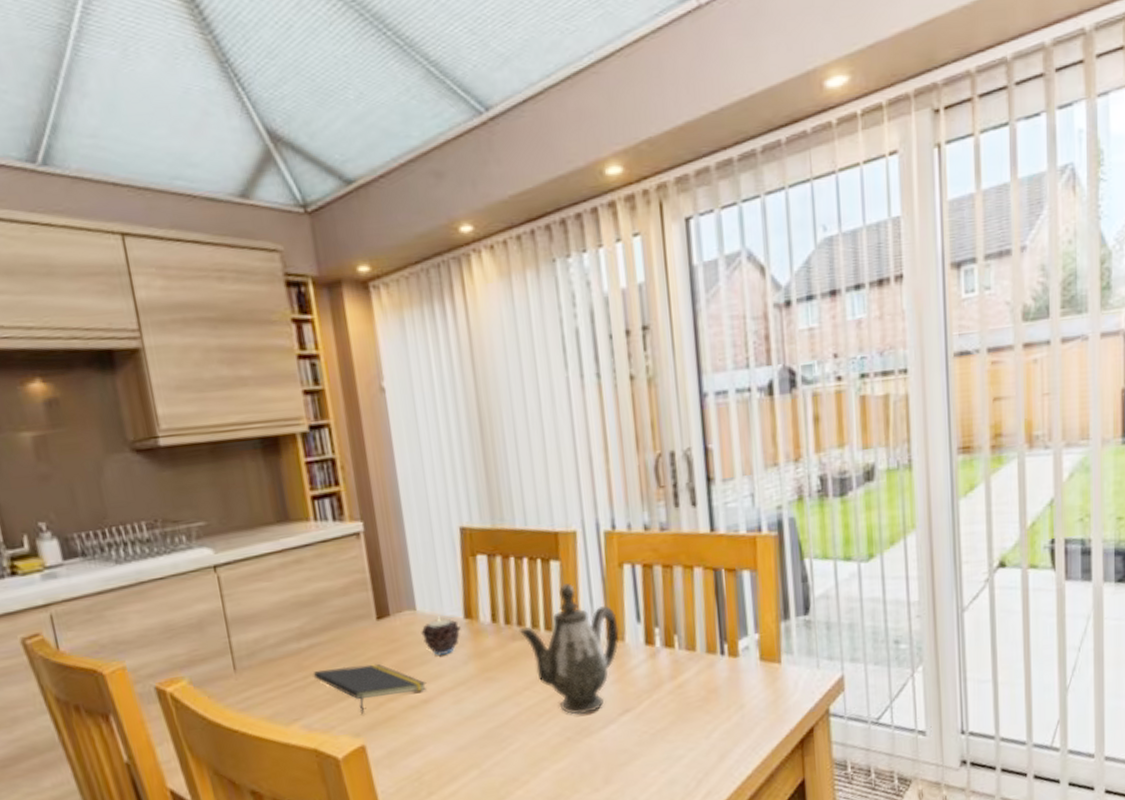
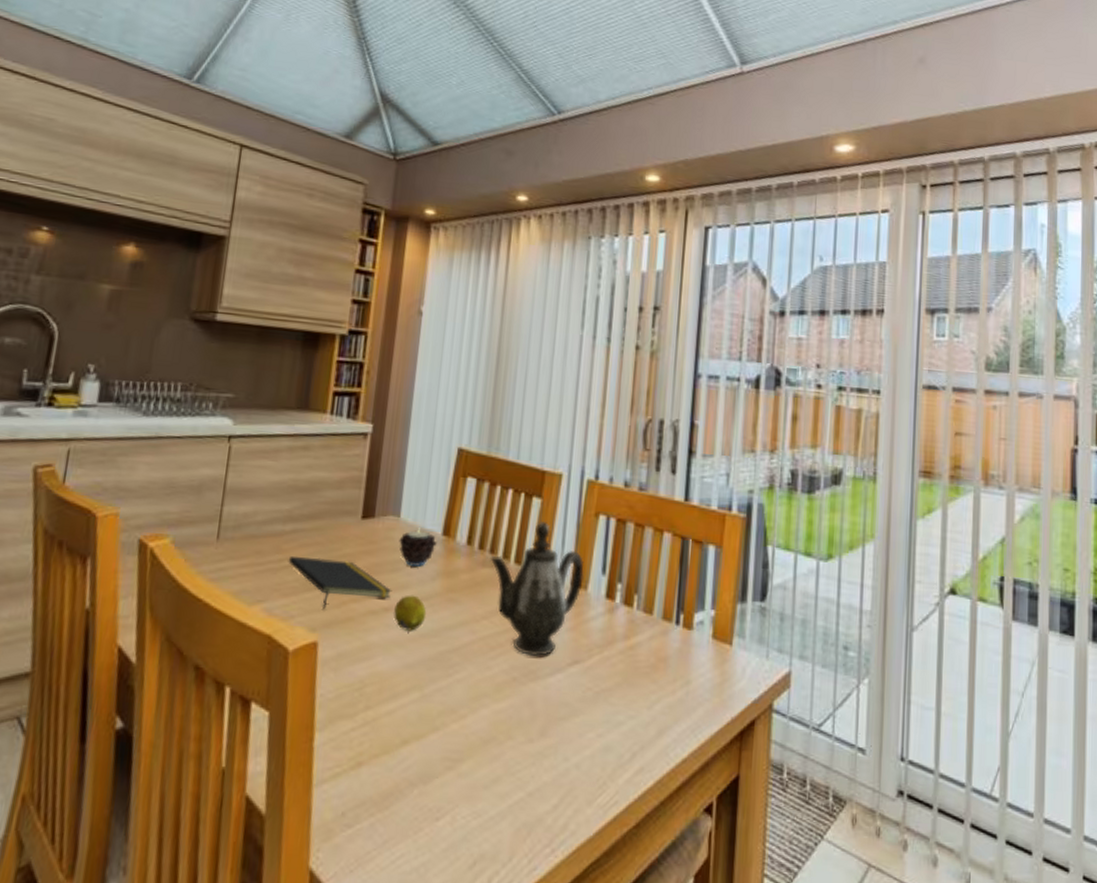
fruit: none [433,682,468,717] -> present [393,595,427,631]

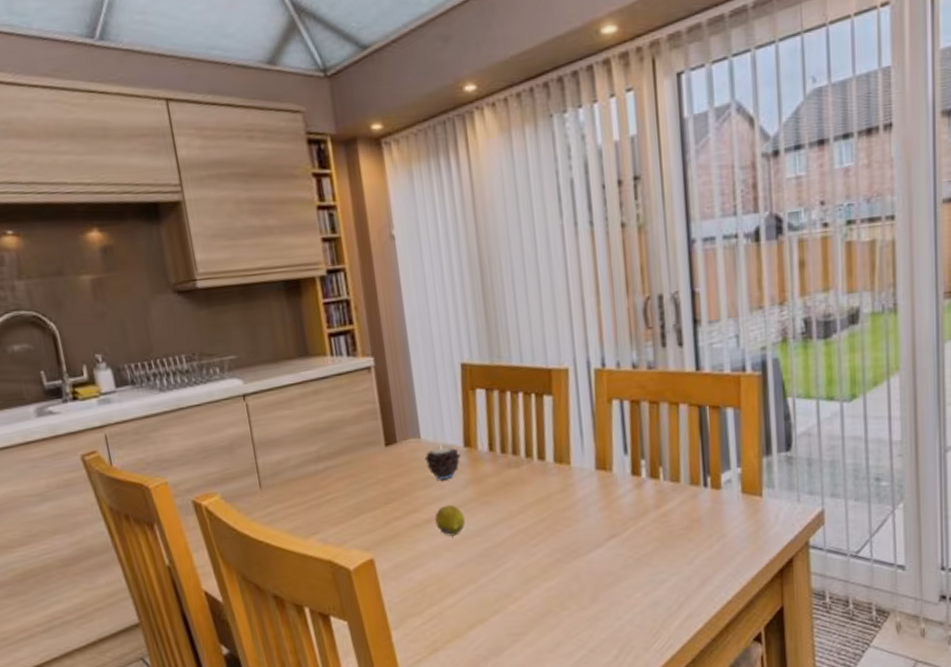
notepad: present [288,557,392,609] -> none [328,485,429,530]
teapot: present [489,520,585,656] -> none [513,416,607,538]

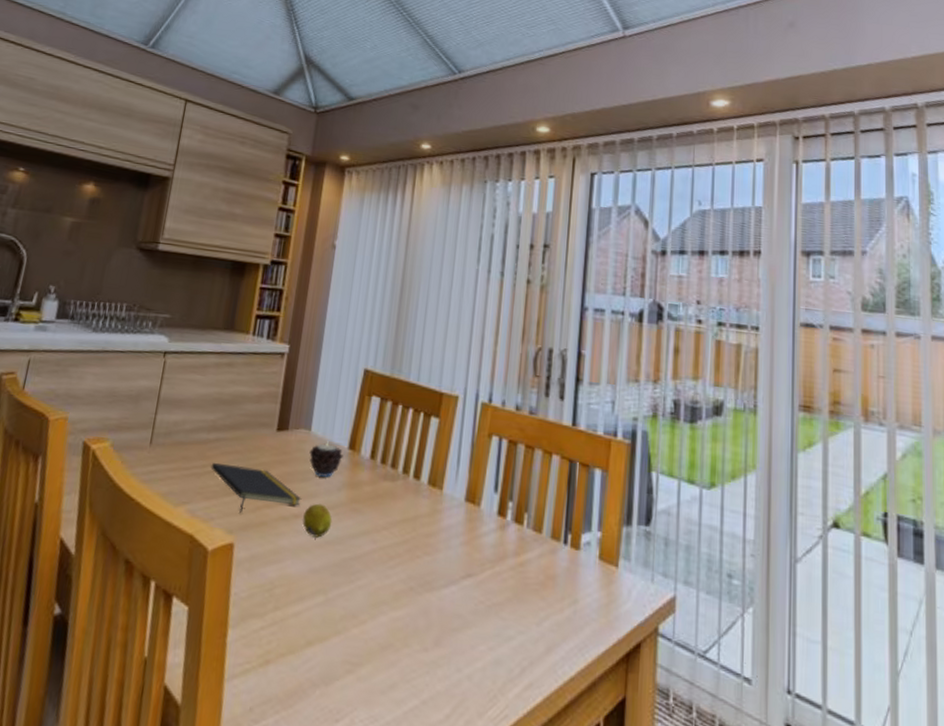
notepad: none [328,485,429,530] -> present [210,463,302,513]

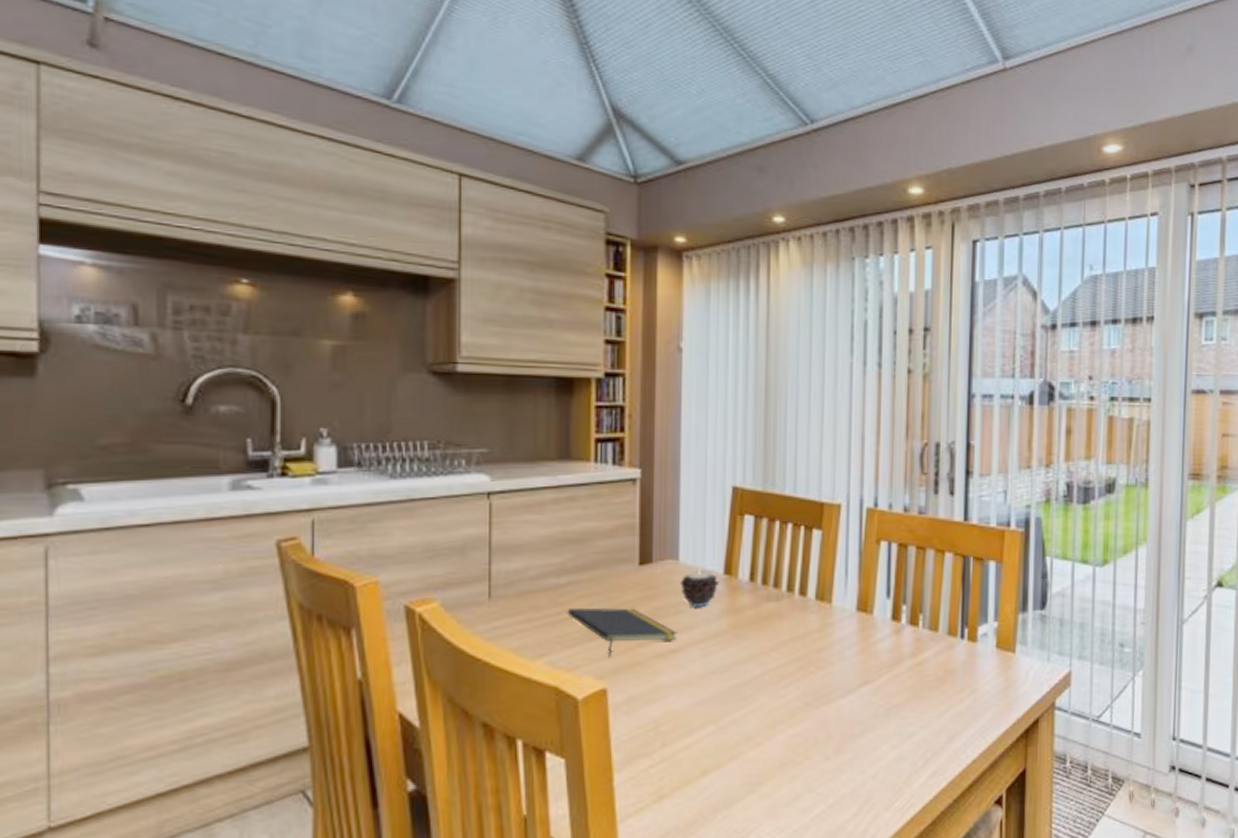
fruit: present [302,503,333,538] -> none [682,635,715,670]

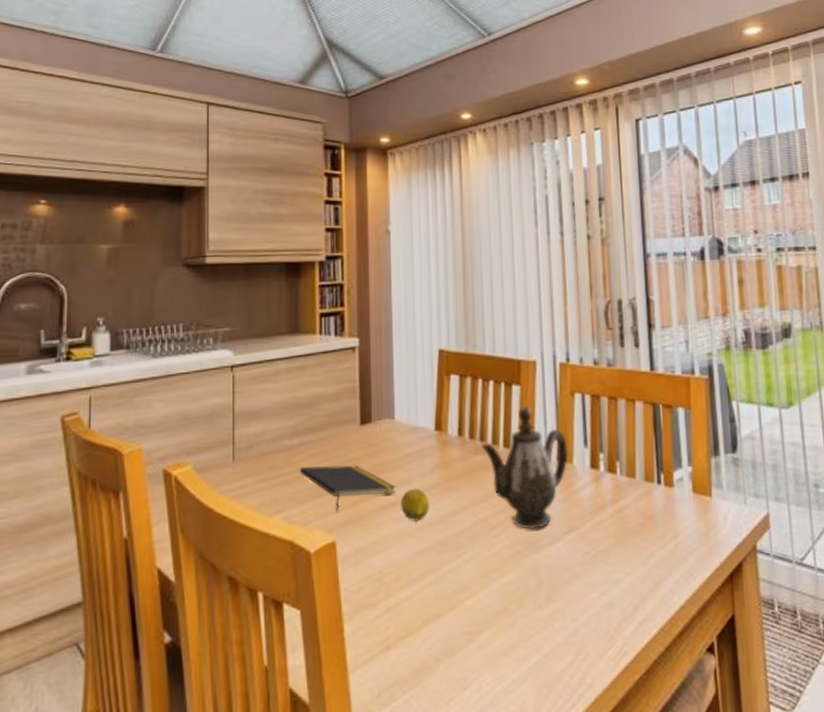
candle: present [680,569,719,608] -> none [396,426,431,463]
fruit: none [682,635,715,670] -> present [401,488,430,521]
teapot: none [774,551,869,681] -> present [481,405,568,529]

